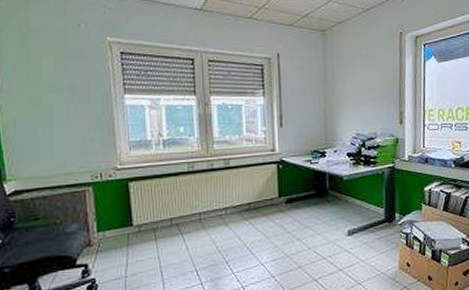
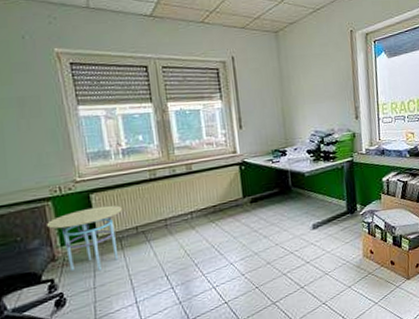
side table: none [84,195,158,259] -> present [46,205,122,272]

